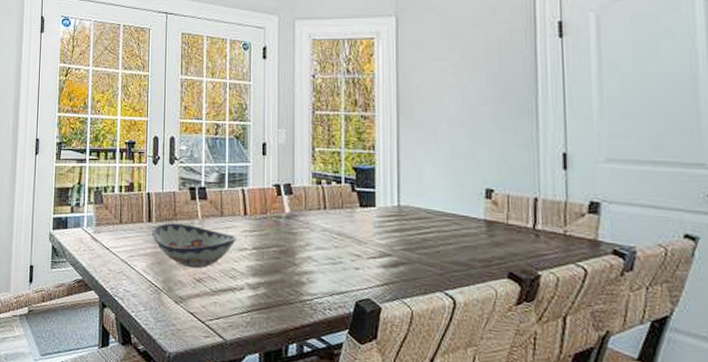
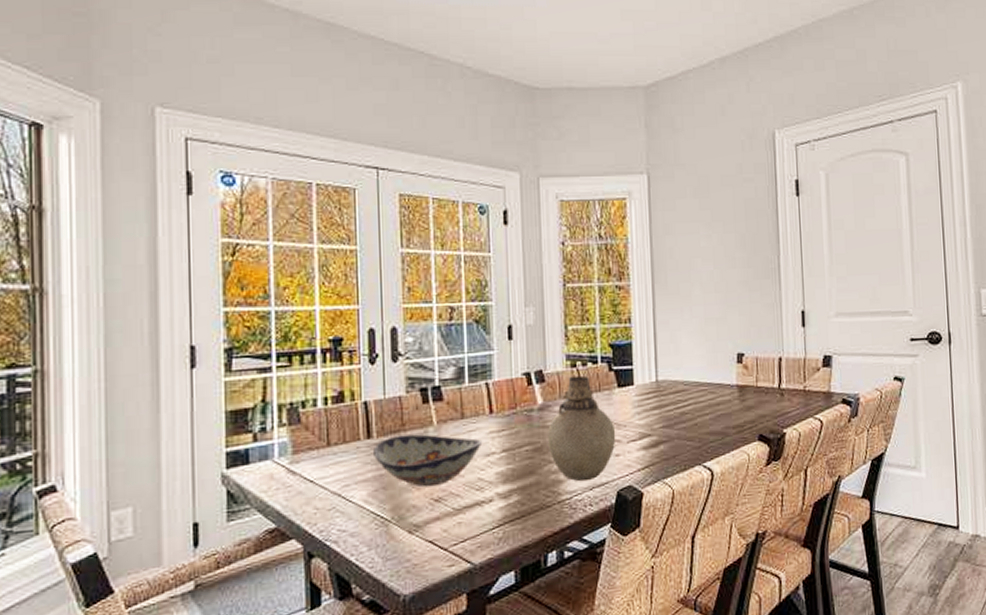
vase: none [293,192,357,288] -> present [548,375,616,482]

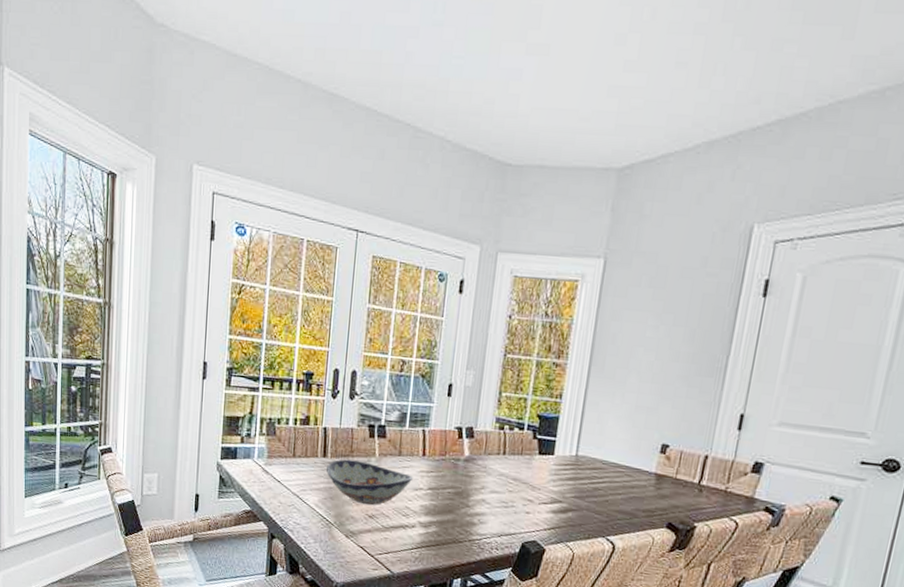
vase: present [548,375,616,482] -> none [468,437,530,529]

